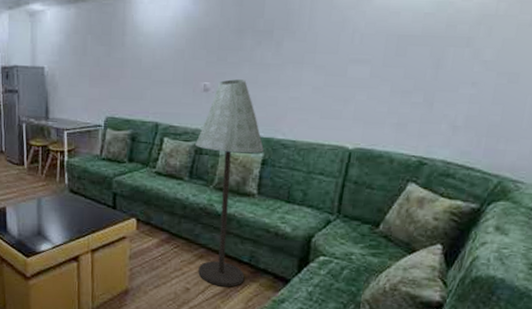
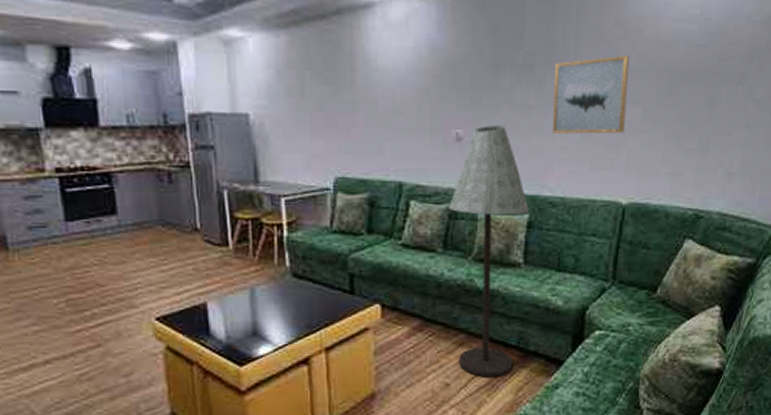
wall art: none [286,22,361,89] -> present [551,55,631,134]

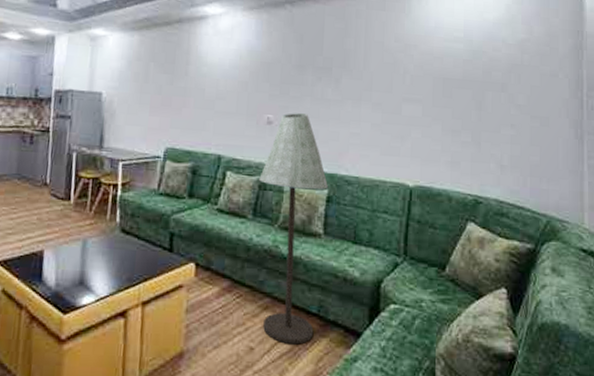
wall art: present [551,55,631,134] -> none [347,64,410,126]

